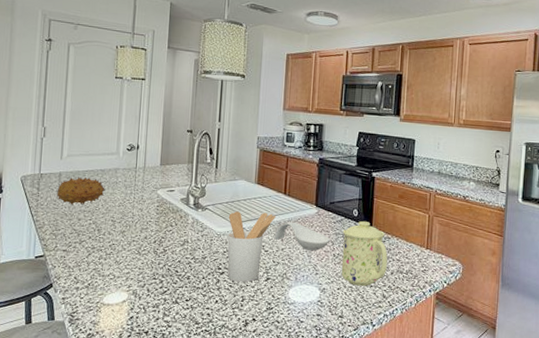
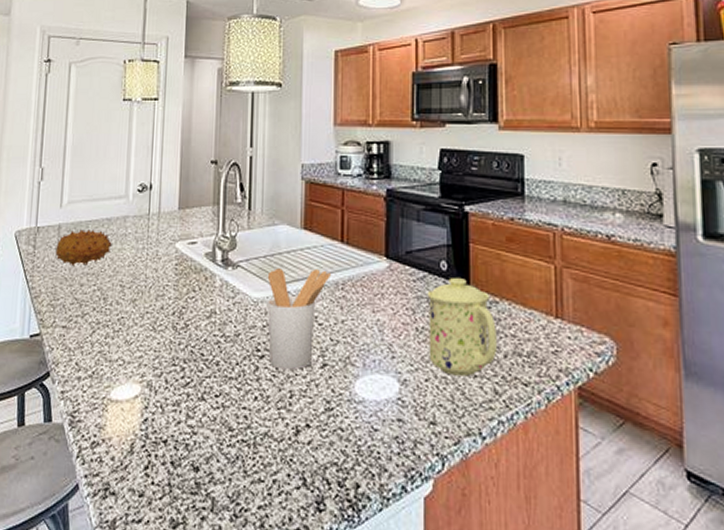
spoon rest: present [274,221,330,250] -> none [330,281,409,323]

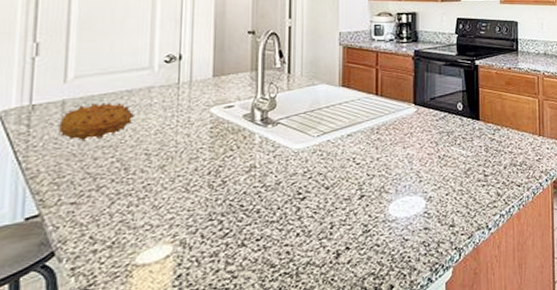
utensil holder: present [267,268,330,371] -> none [307,119,367,207]
mug: present [427,278,497,377] -> none [447,115,499,188]

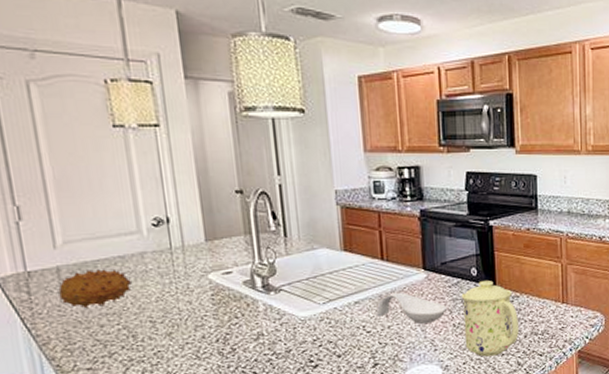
spoon rest: none [366,125,433,156] -> present [375,292,446,324]
mug: none [447,115,499,188] -> present [461,281,519,357]

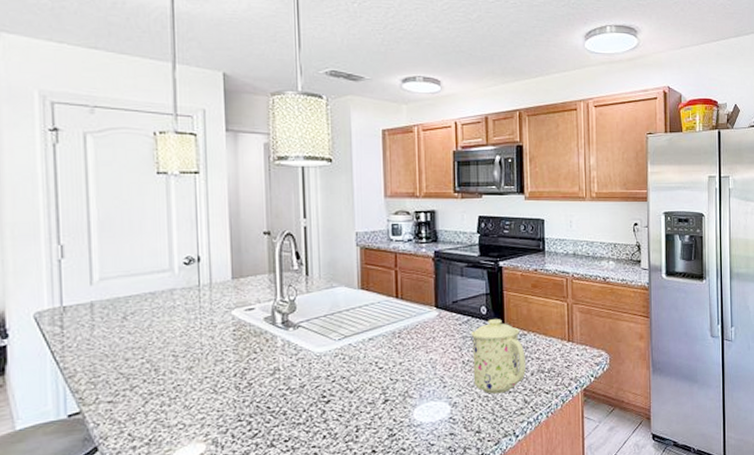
fruit: present [58,269,132,308] -> none [90,304,159,342]
spoon rest: present [375,292,446,324] -> none [388,329,456,360]

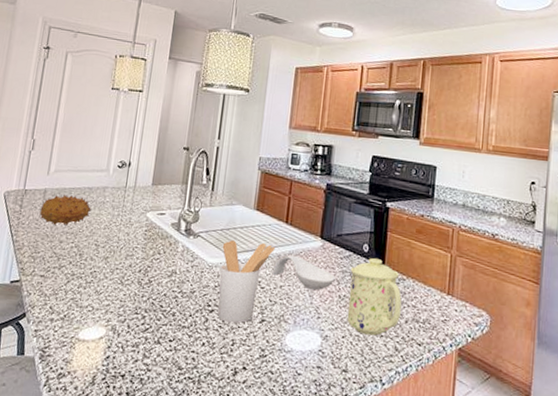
fruit: none [90,304,159,342] -> present [39,195,91,226]
utensil holder: none [328,322,388,410] -> present [217,240,275,323]
spoon rest: none [388,329,456,360] -> present [272,255,335,290]

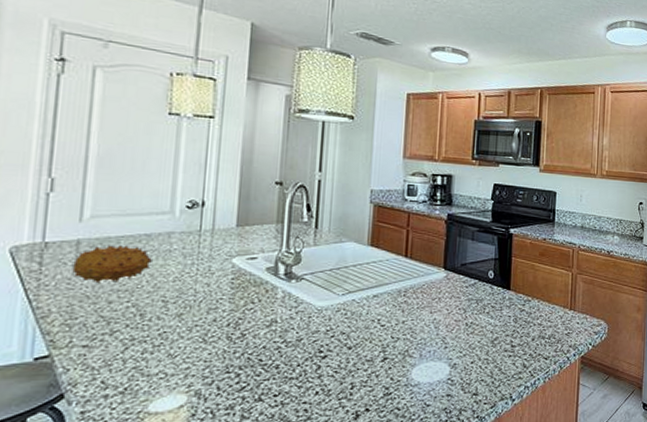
utensil holder: present [217,240,275,323] -> none [331,280,394,366]
spoon rest: present [272,255,335,290] -> none [392,289,461,321]
mug: present [347,258,402,336] -> none [475,284,528,357]

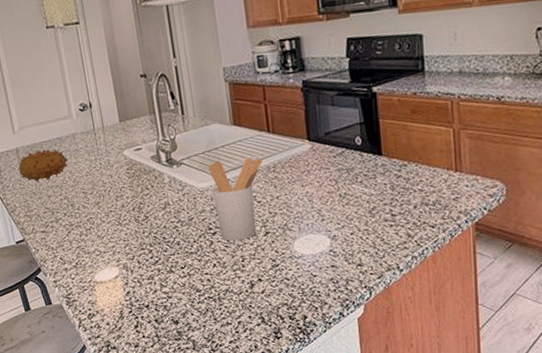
utensil holder: none [331,280,394,366] -> present [208,157,262,241]

